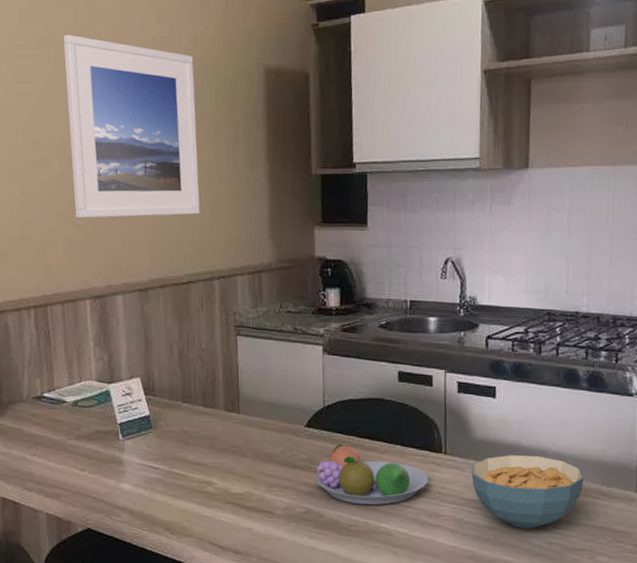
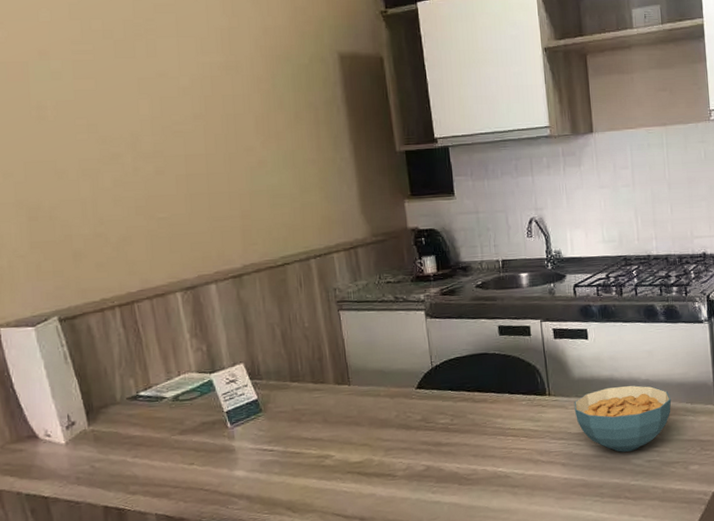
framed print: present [63,34,200,219] -> none [122,28,289,212]
fruit bowl: present [316,444,429,506] -> none [432,400,537,454]

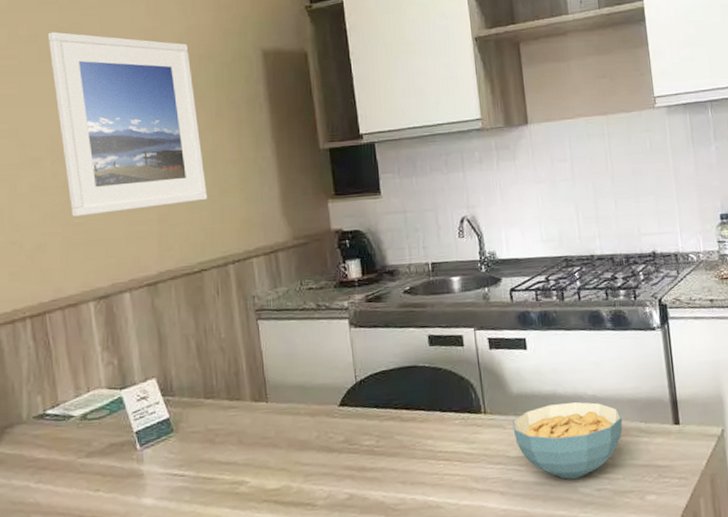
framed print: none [122,28,289,212] -> present [48,31,208,218]

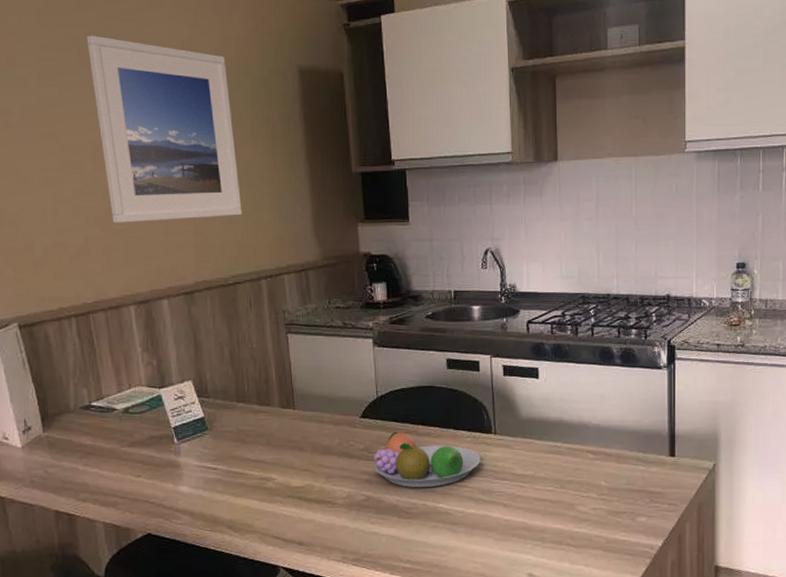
fruit bowl: none [355,418,472,481] -> present [374,431,481,488]
cereal bowl: present [512,401,623,479] -> none [520,429,622,498]

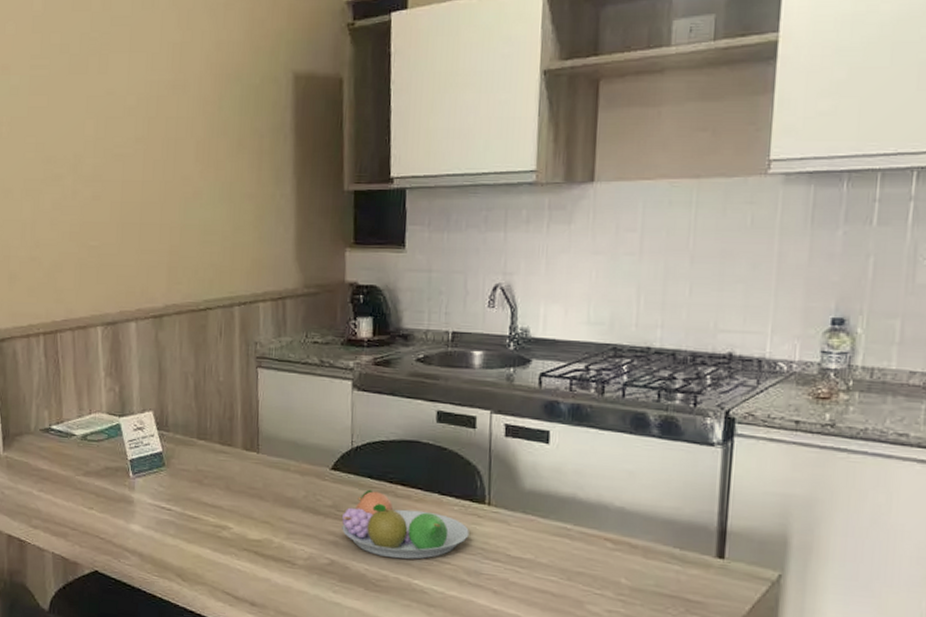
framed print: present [86,35,242,224] -> none [78,42,221,240]

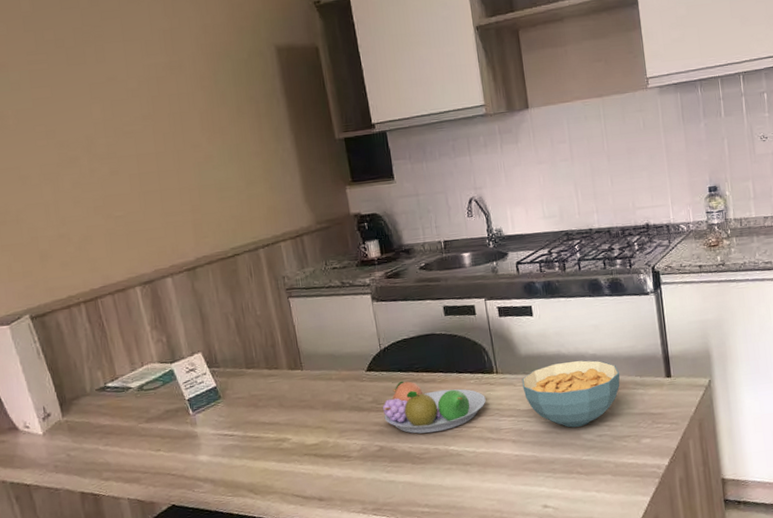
cereal bowl: none [518,508,653,594] -> present [521,360,620,428]

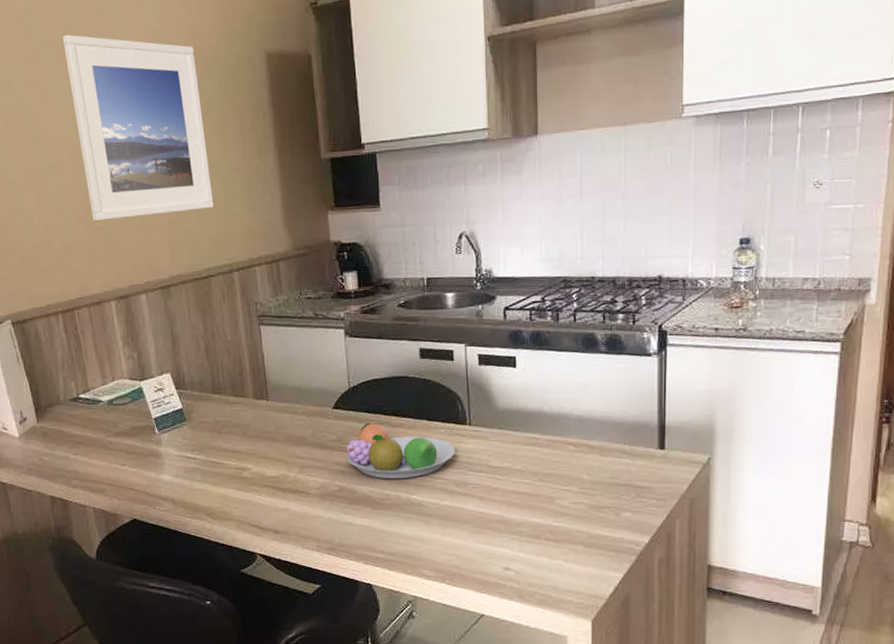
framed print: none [72,35,235,211] -> present [62,34,214,222]
cereal bowl: present [521,360,620,428] -> none [496,420,607,491]

